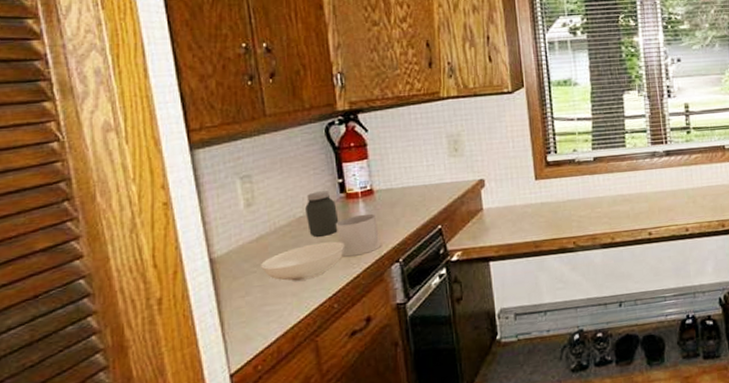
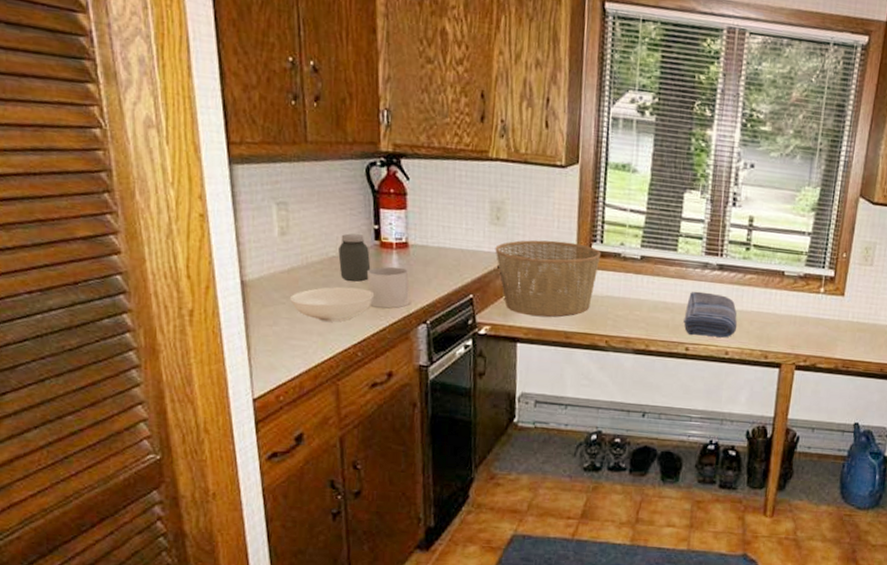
basket: none [457,158,557,234] -> present [495,240,602,317]
towel: none [642,178,692,221] -> present [683,291,738,338]

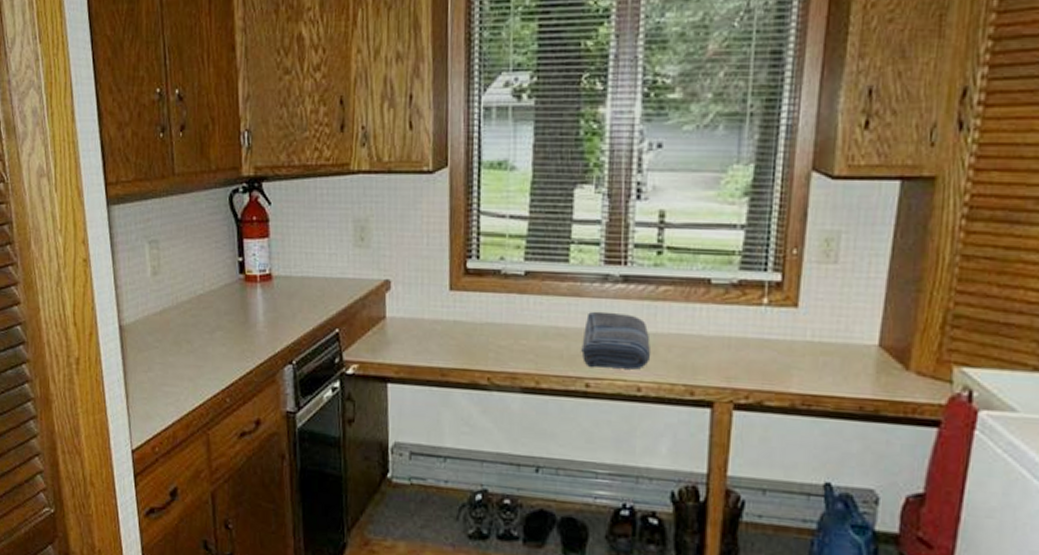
bowl: present [290,286,375,322] -> none [163,326,241,366]
jar: present [338,233,371,282] -> none [205,268,237,320]
mug: present [367,266,411,309] -> none [233,301,276,350]
basket: present [495,240,602,317] -> none [360,260,478,352]

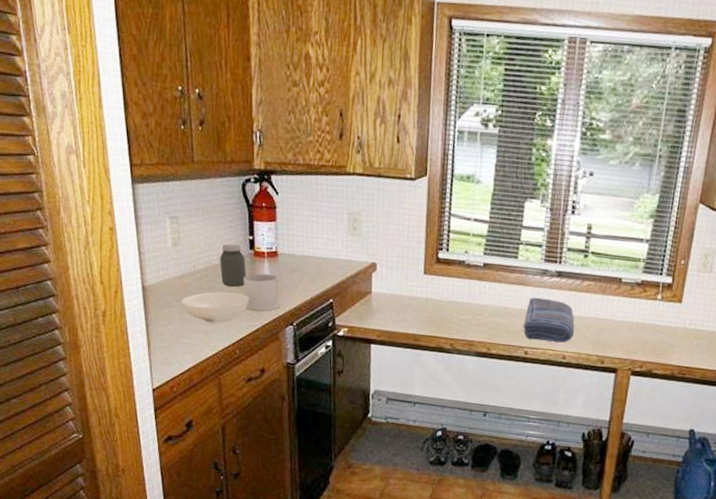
bowl: none [163,326,241,366] -> present [181,291,250,323]
jar: none [205,268,237,320] -> present [220,244,247,287]
mug: none [233,301,276,350] -> present [243,273,280,312]

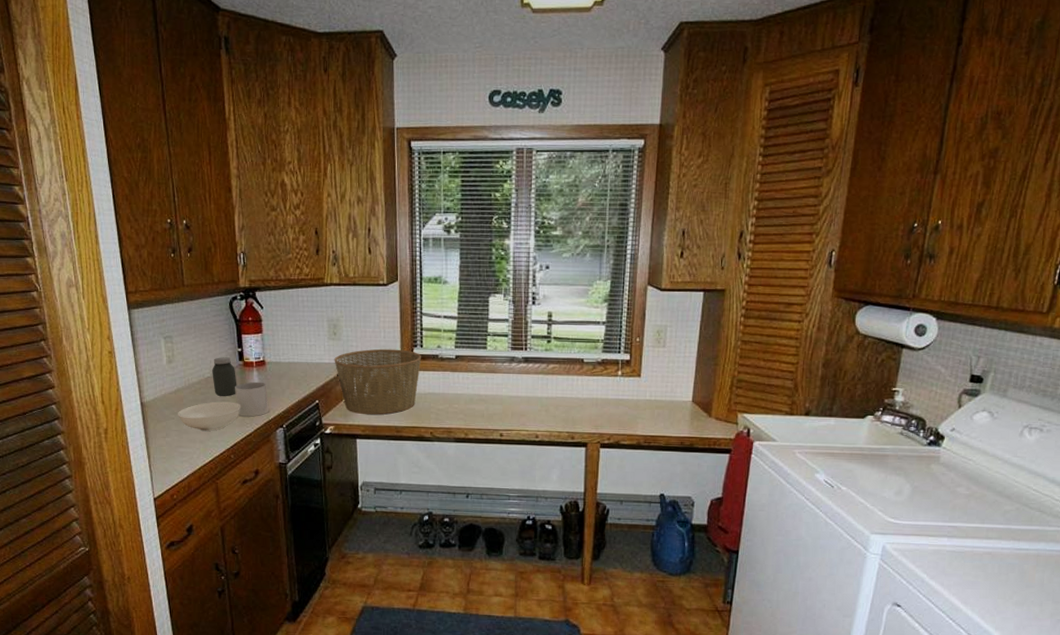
basket: none [352,248,447,321] -> present [334,349,422,415]
towel: present [523,297,575,343] -> none [497,383,545,423]

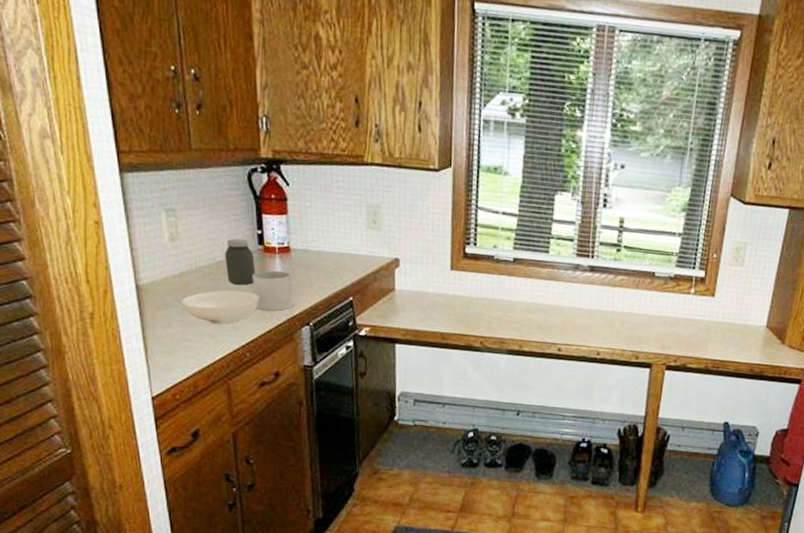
basket: present [334,349,422,415] -> none [372,243,475,319]

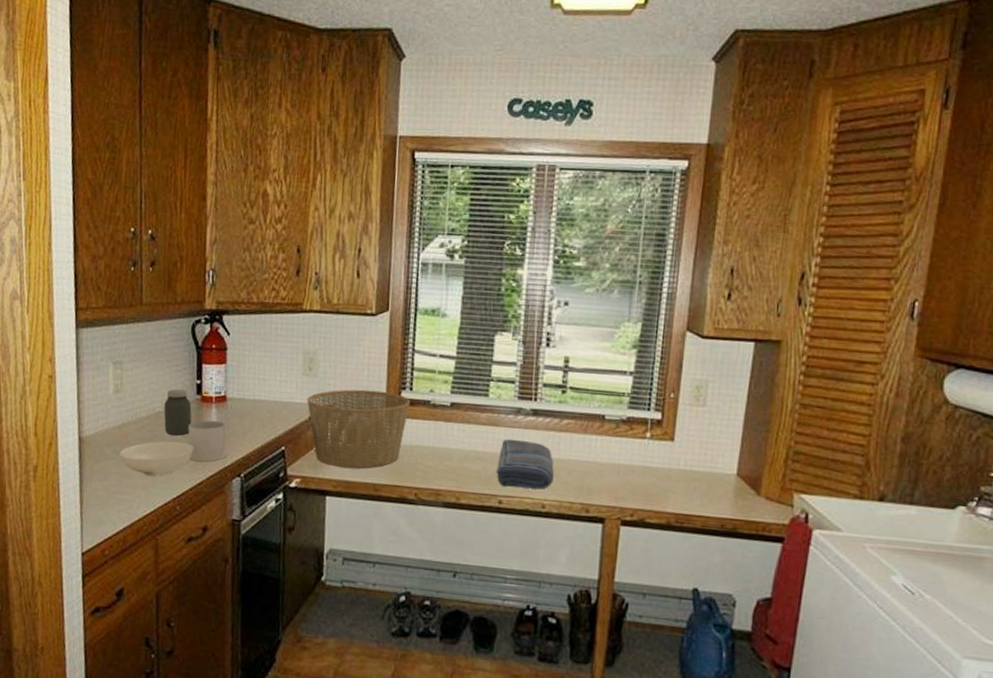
basket: none [372,243,475,319] -> present [307,389,411,469]
towel: none [556,292,609,339] -> present [496,438,555,490]

